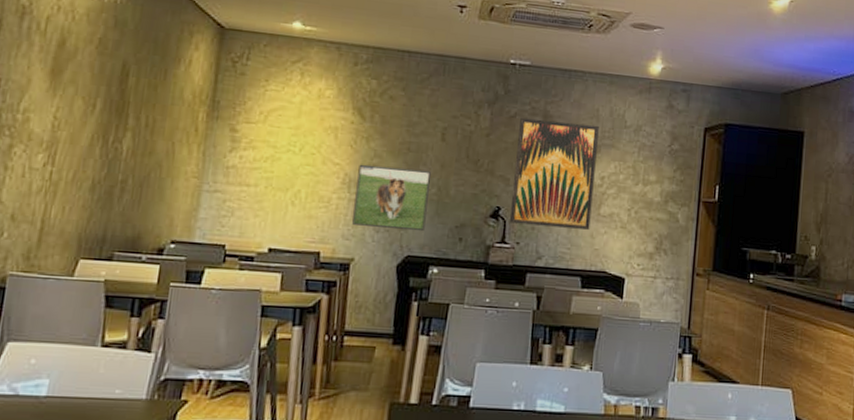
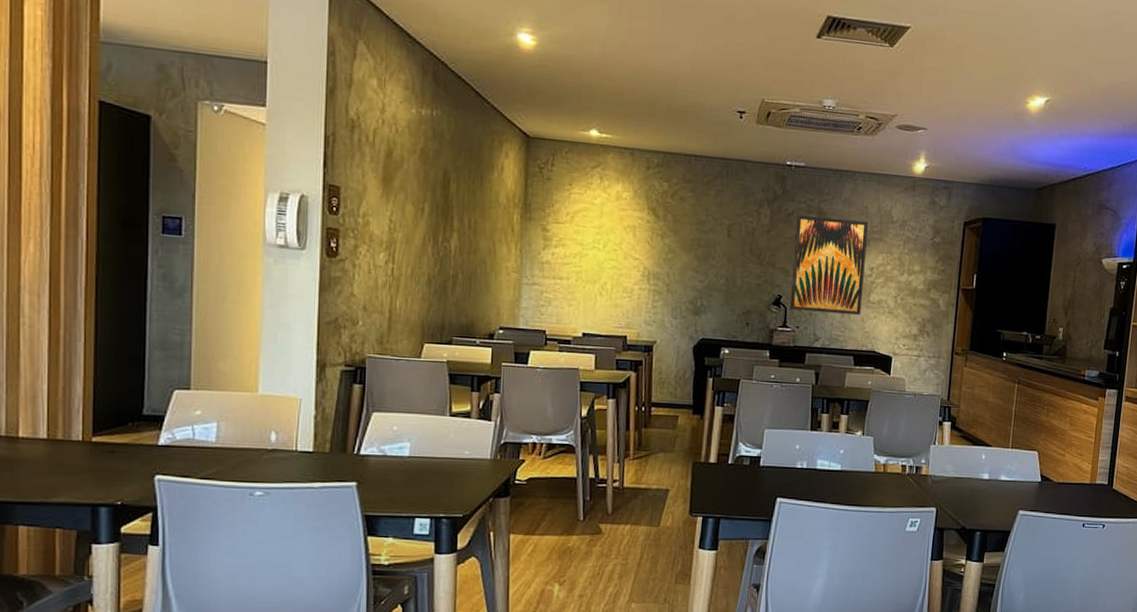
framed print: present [352,164,431,232] -> none [653,258,719,318]

